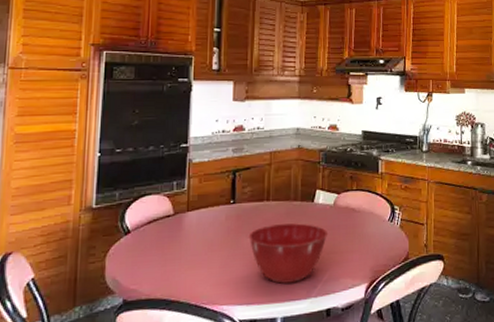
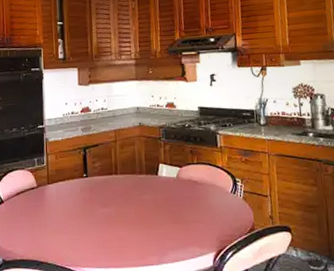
mixing bowl: present [248,223,329,284] -> none [101,195,174,250]

